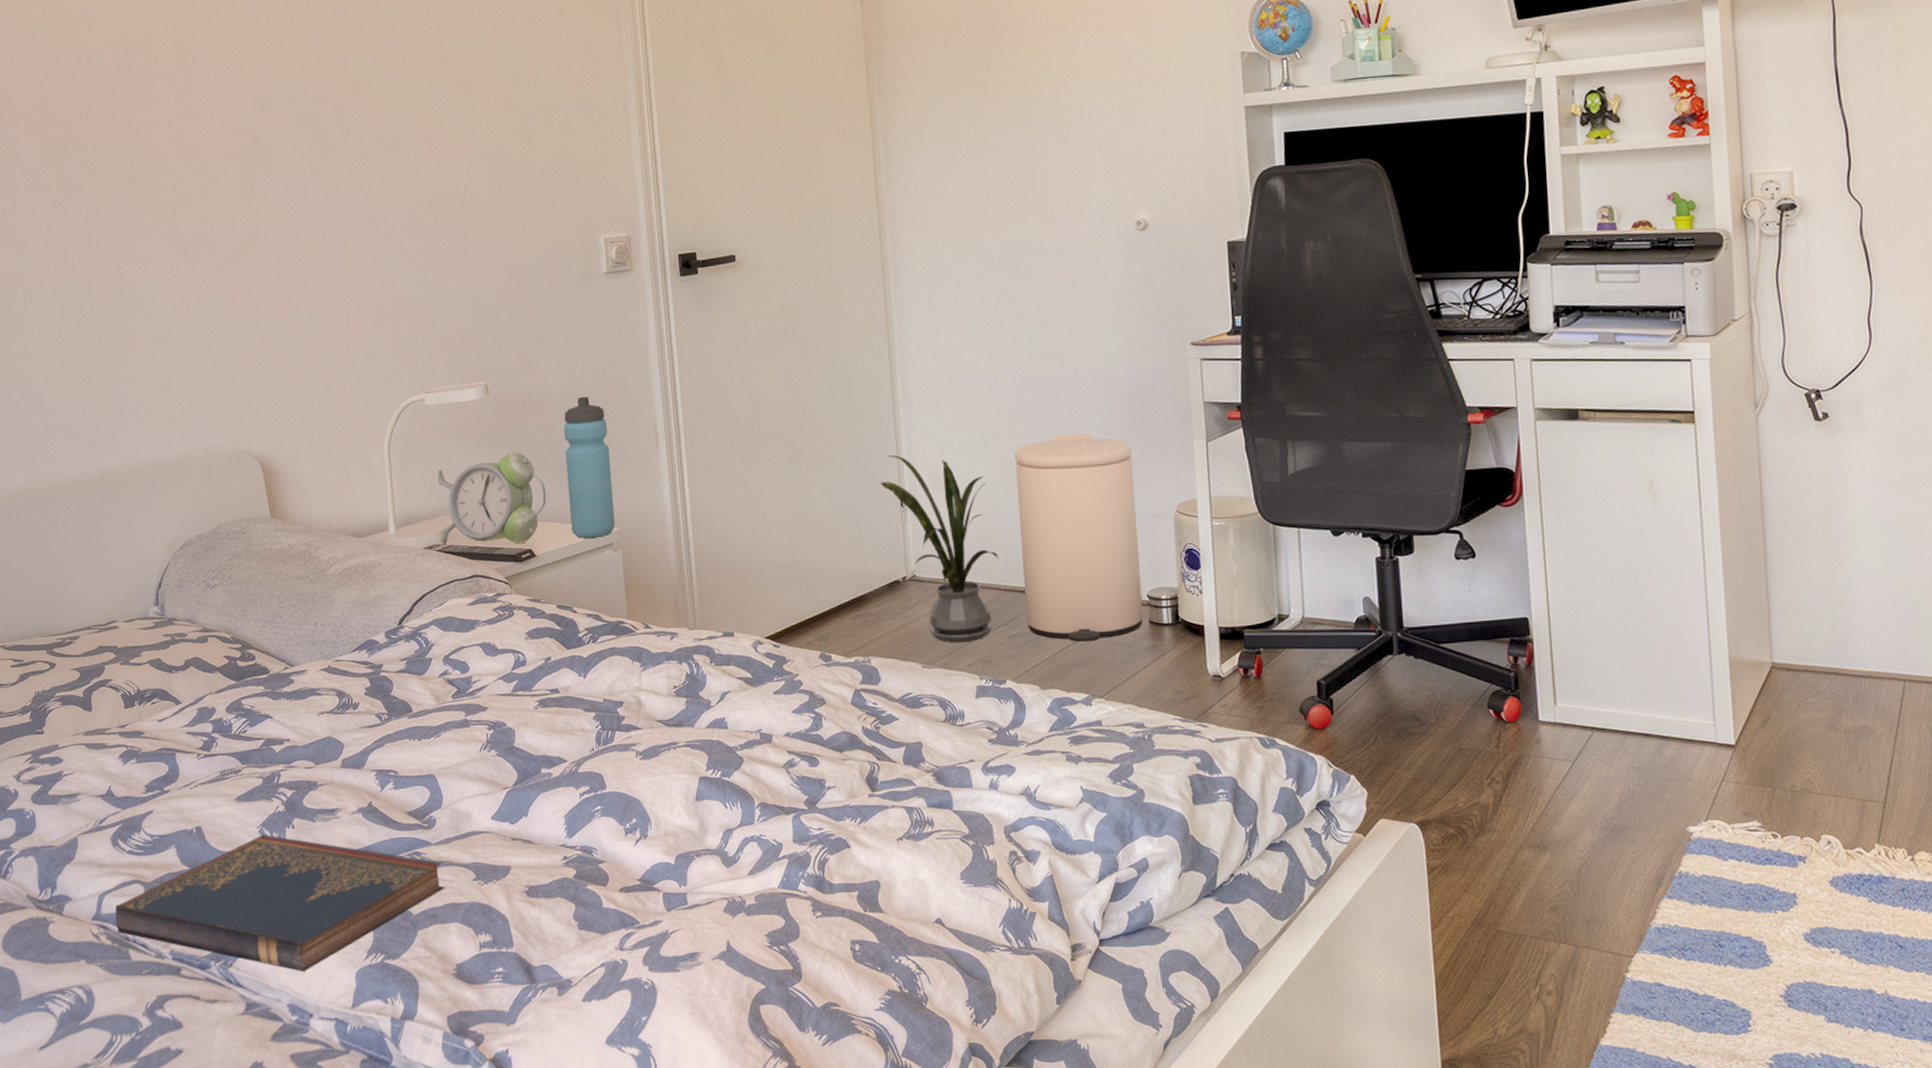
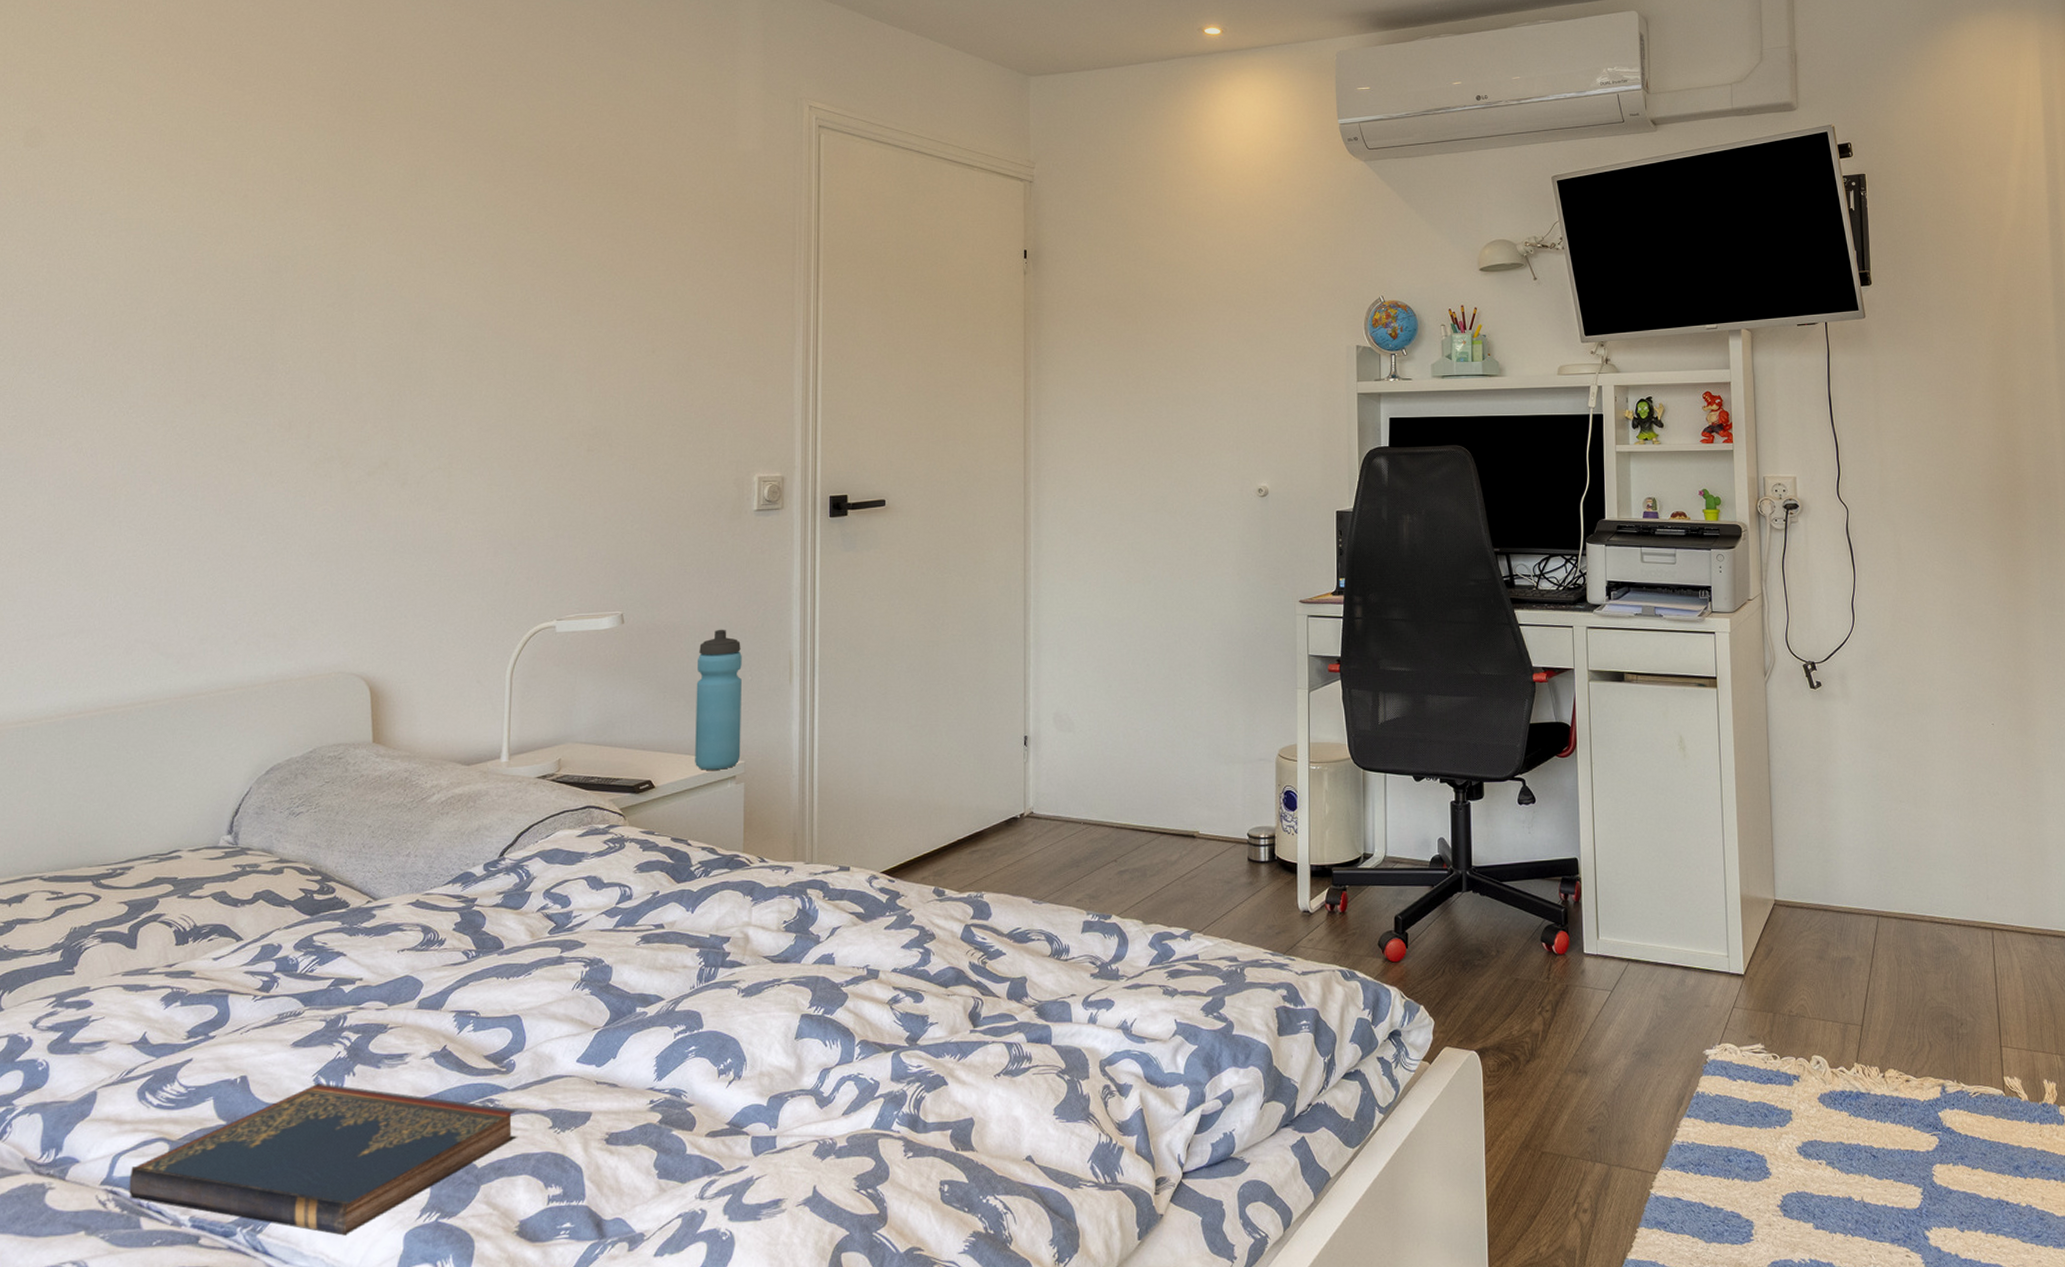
alarm clock: present [437,452,547,545] -> none [557,682,673,775]
house plant: present [880,455,999,642] -> none [1006,696,1113,878]
pedal bin: present [1014,433,1143,642] -> none [1134,681,1243,878]

